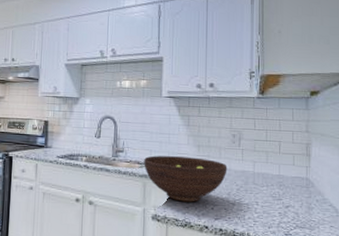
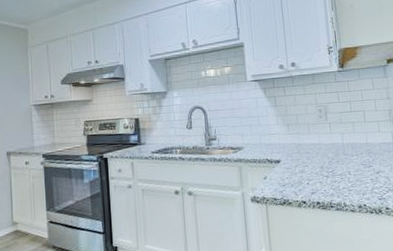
fruit bowl: present [144,155,227,202] -> none [237,136,318,181]

